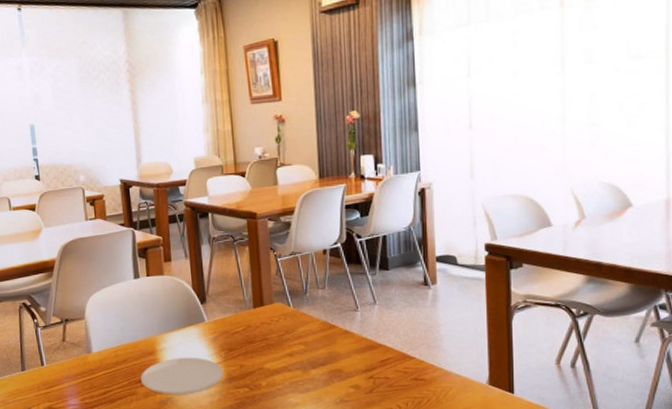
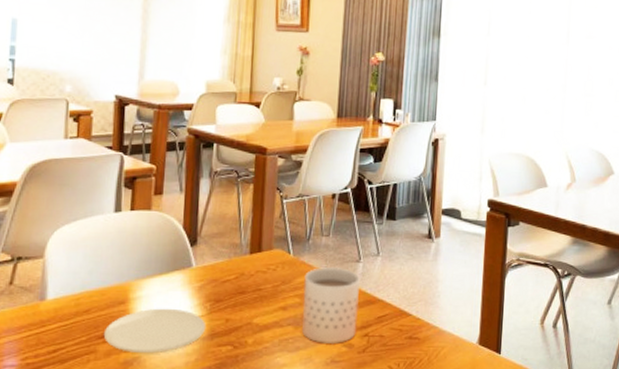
mug: none [306,317,362,386] -> present [301,267,360,345]

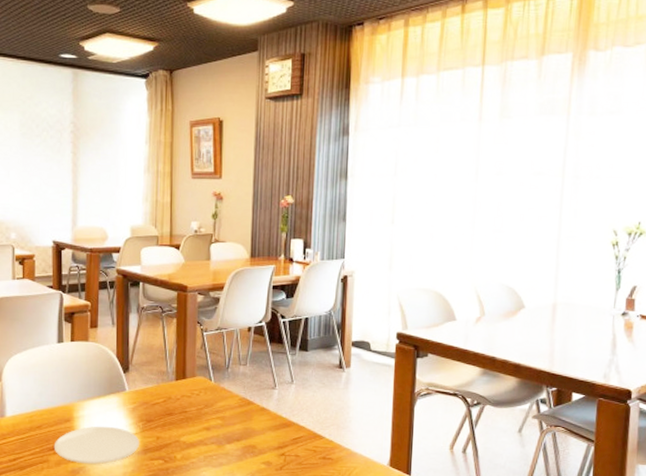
mug: present [301,267,360,345] -> none [223,393,276,462]

